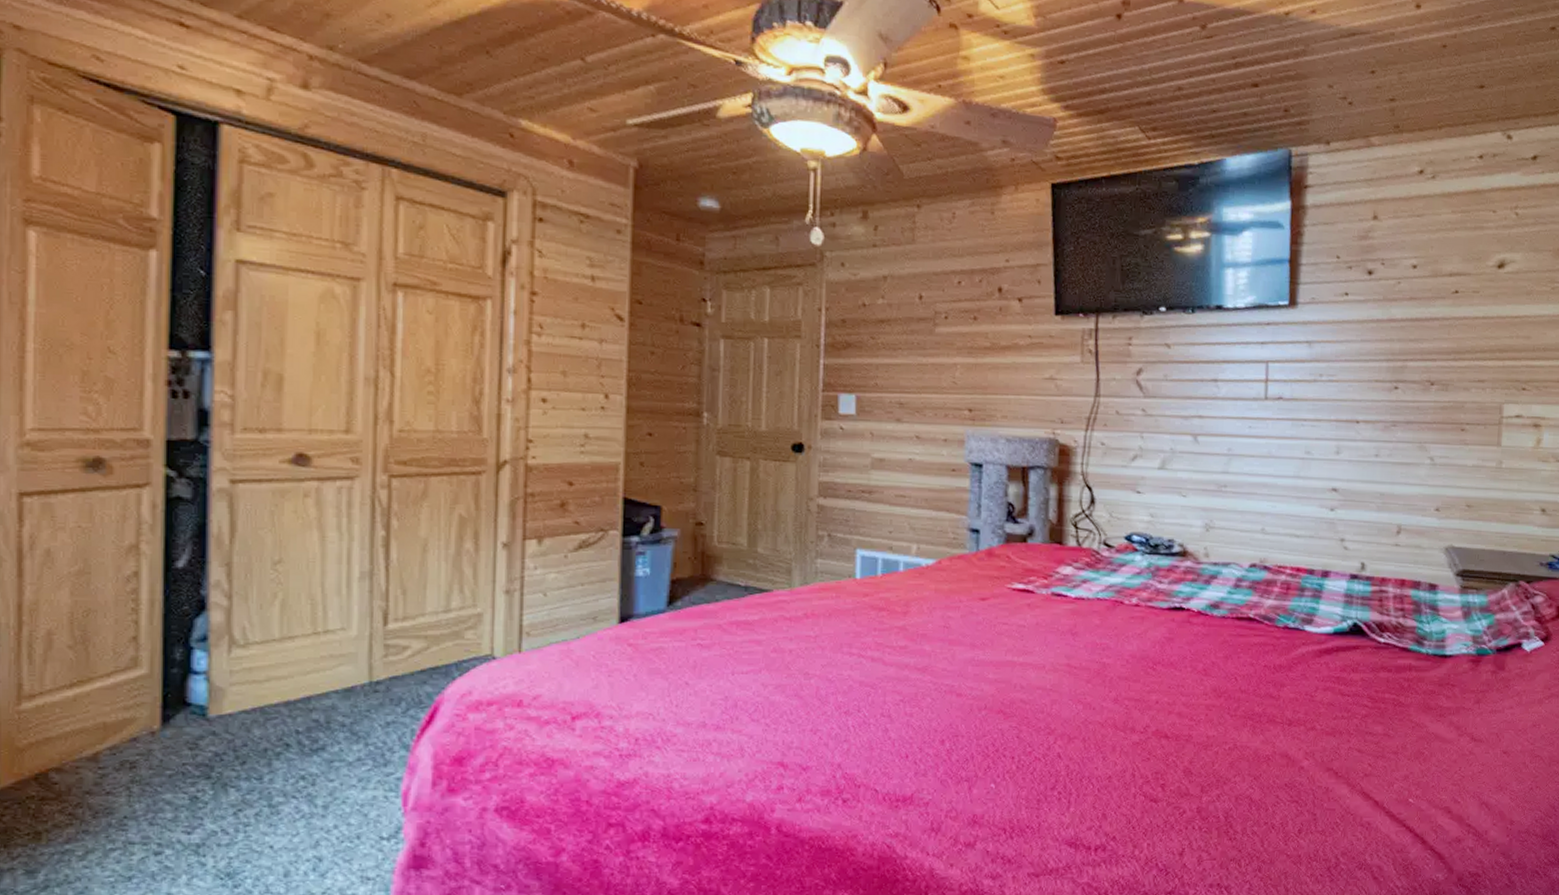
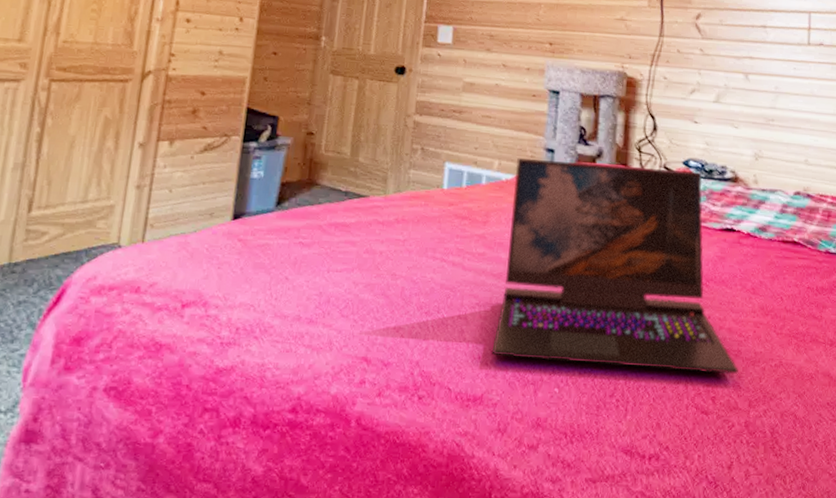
laptop: none [920,540,1191,761] -> present [492,157,739,375]

